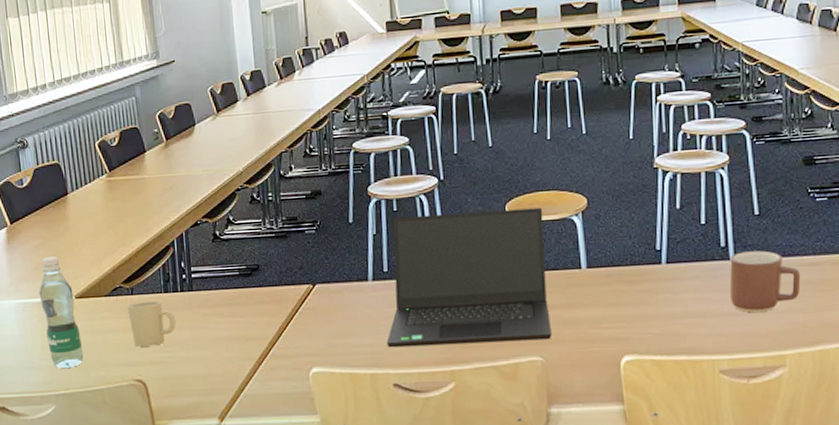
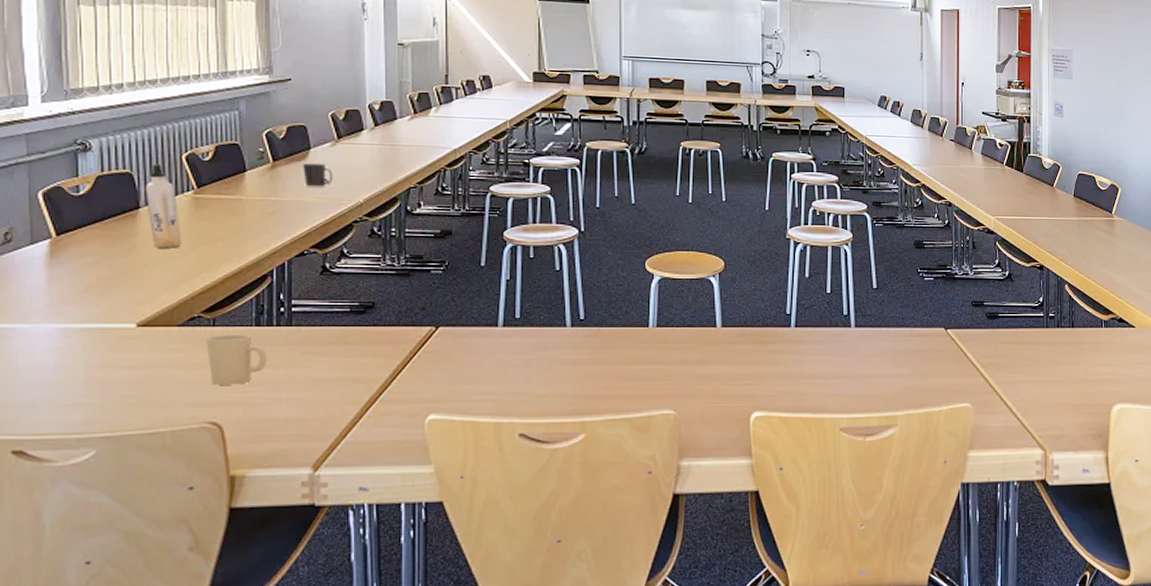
bottle: present [39,256,84,368] -> none [88,276,142,406]
water bottle: none [70,153,102,228] -> present [145,163,182,248]
mug: none [190,138,216,163] -> present [303,163,333,189]
laptop: present [386,207,551,348] -> none [514,264,685,397]
mug: present [729,250,801,313] -> none [850,321,911,377]

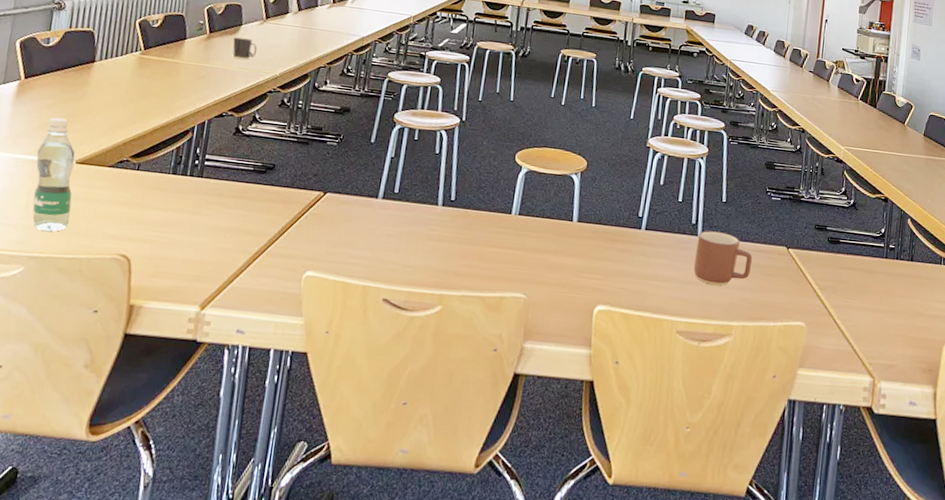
bottle: none [88,276,142,406] -> present [32,117,75,232]
water bottle: present [145,163,182,248] -> none [100,25,126,99]
mug: present [206,334,268,385] -> none [127,178,178,224]
mug: none [850,321,911,377] -> present [693,231,753,286]

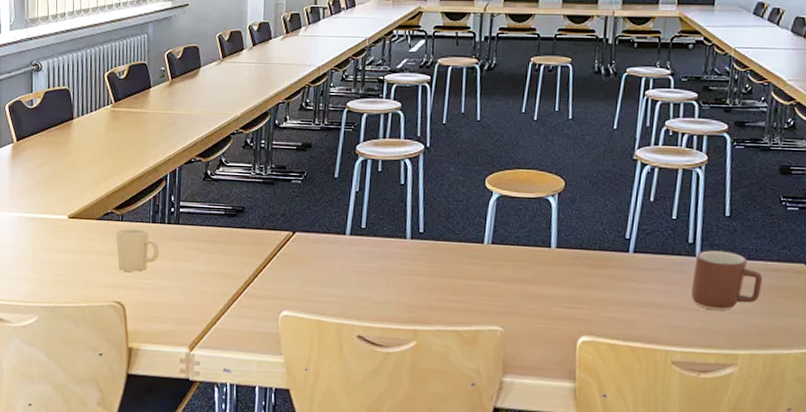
bottle: present [32,117,75,232] -> none [35,176,70,283]
mug: none [127,178,178,224] -> present [116,228,160,272]
mug: present [232,37,258,61] -> none [194,81,218,104]

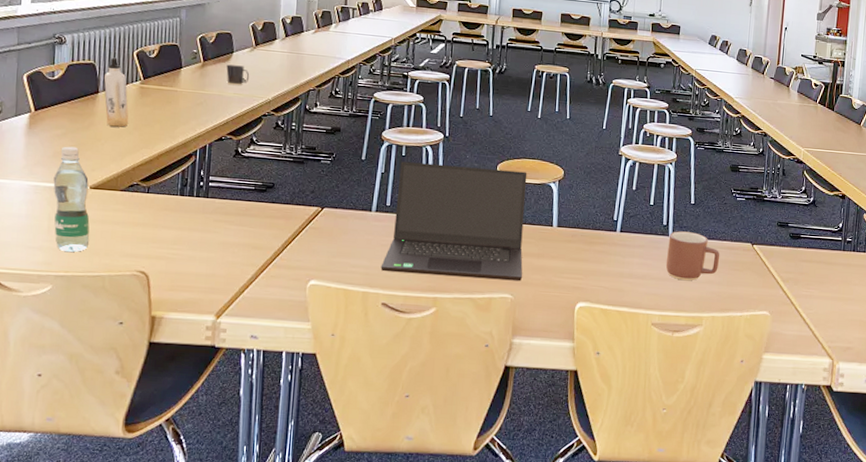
bottle: none [35,176,70,283] -> present [53,146,90,252]
water bottle: none [77,81,102,154] -> present [103,57,129,127]
mug: present [116,228,160,272] -> none [141,200,188,242]
mug: none [194,81,218,104] -> present [226,64,250,86]
laptop: none [356,178,521,312] -> present [380,161,527,281]

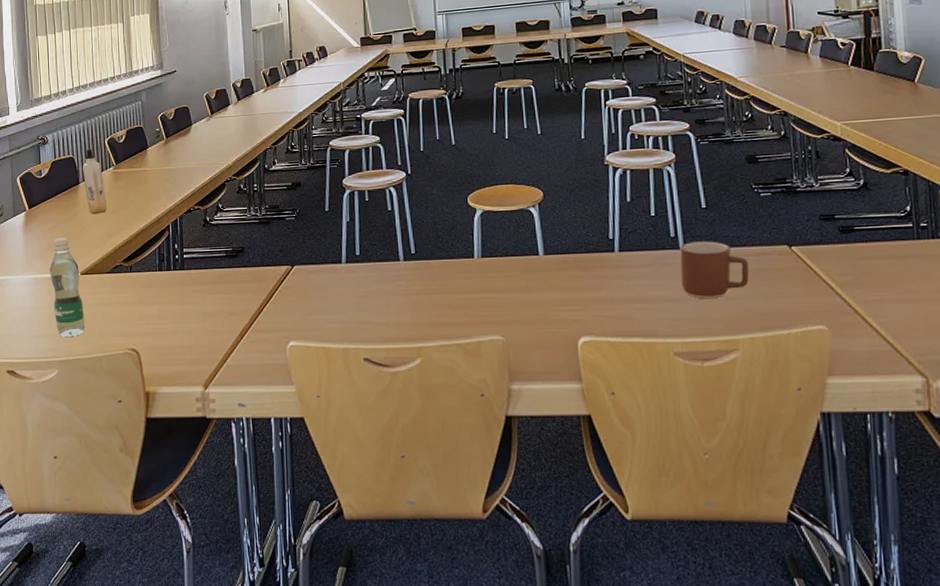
mug: present [226,64,250,86] -> none [187,136,209,157]
laptop: present [380,161,527,281] -> none [358,199,511,325]

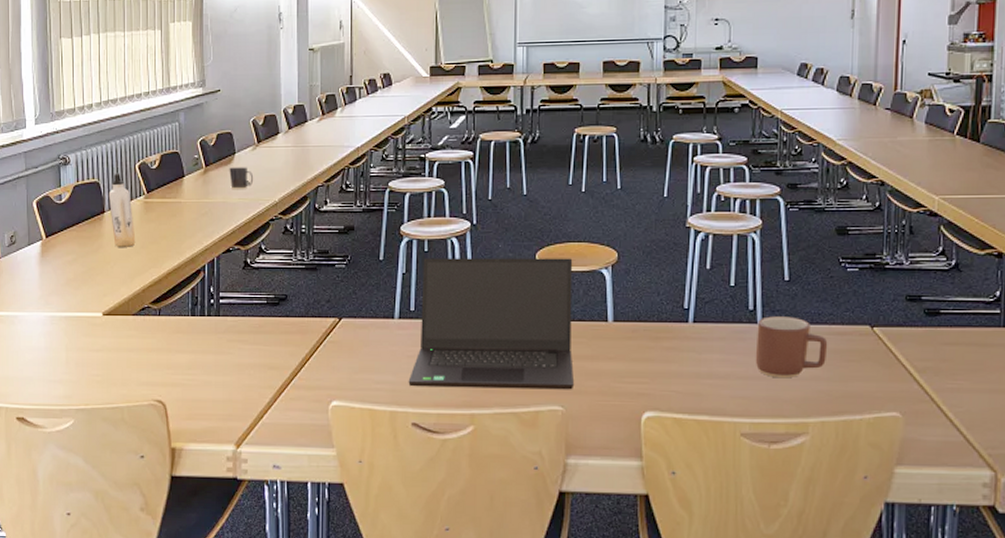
bottle: present [49,237,85,337] -> none [68,272,106,383]
mug: none [187,136,209,157] -> present [229,167,254,190]
laptop: none [358,199,511,325] -> present [408,258,574,390]

